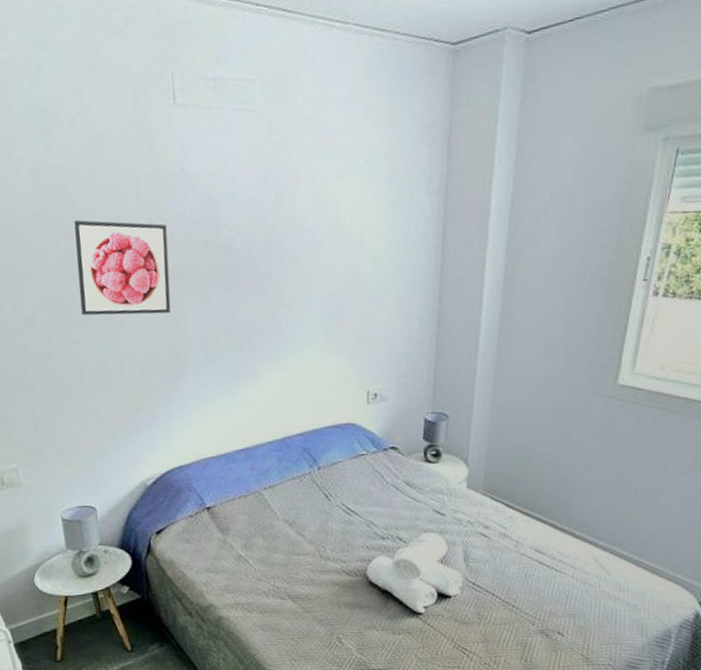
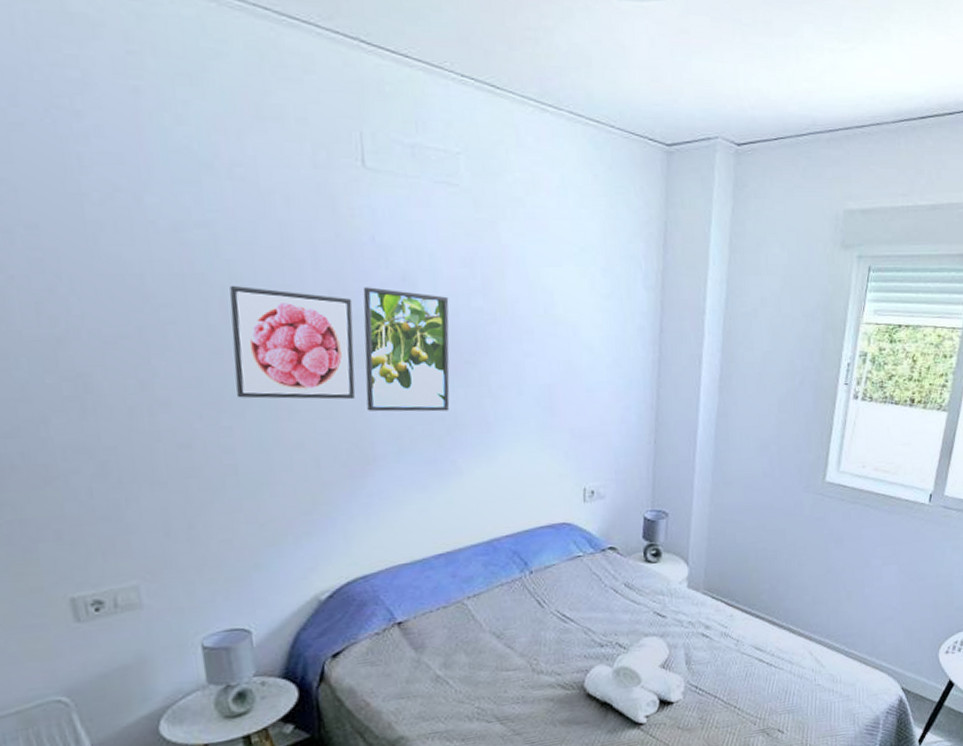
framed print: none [176,212,248,324] -> present [363,287,450,412]

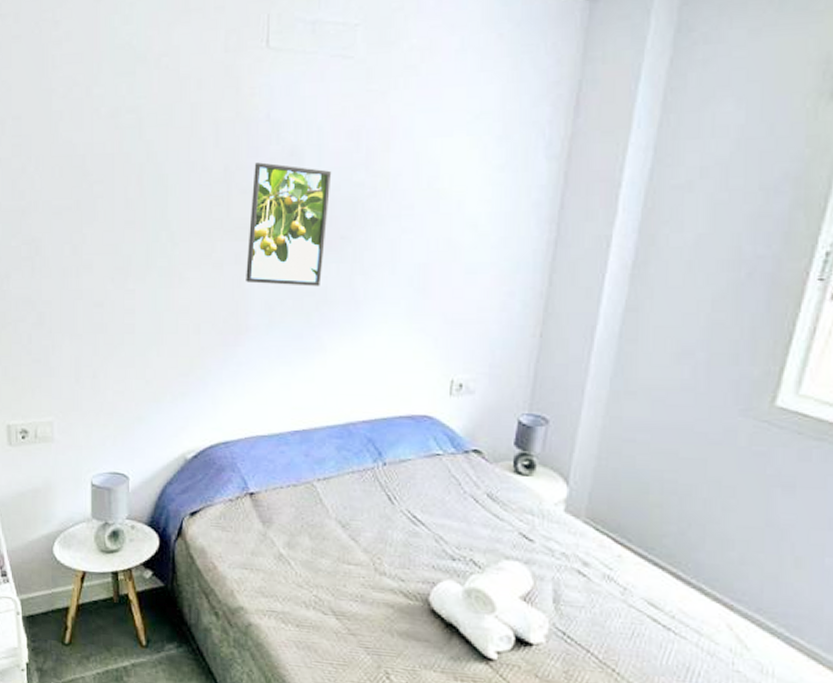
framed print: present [229,285,356,400] -> none [141,163,244,270]

